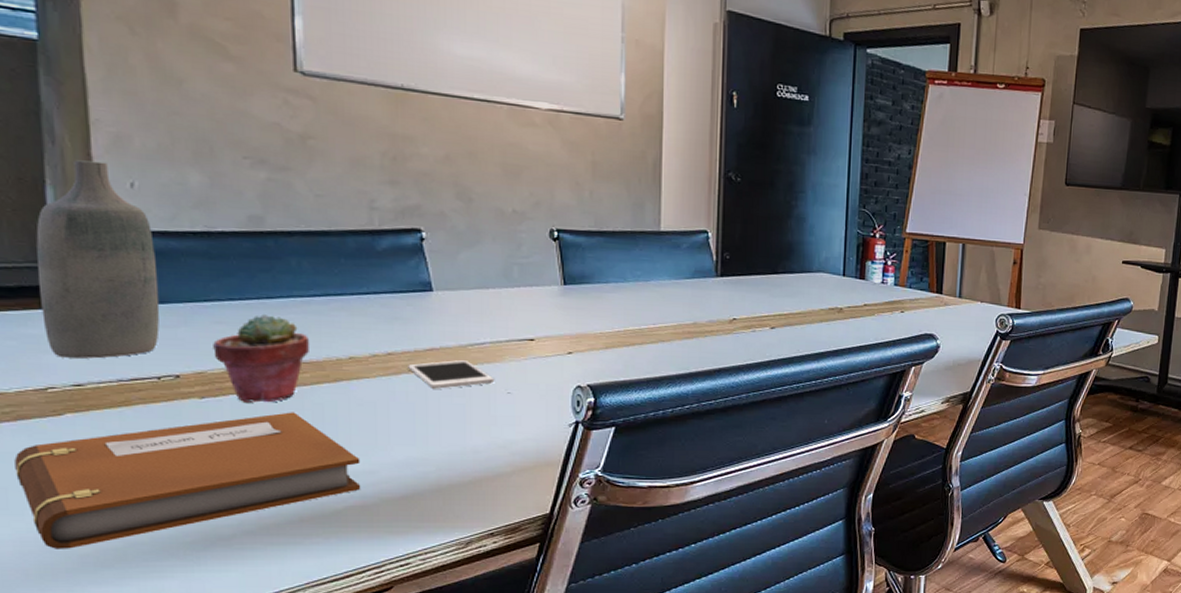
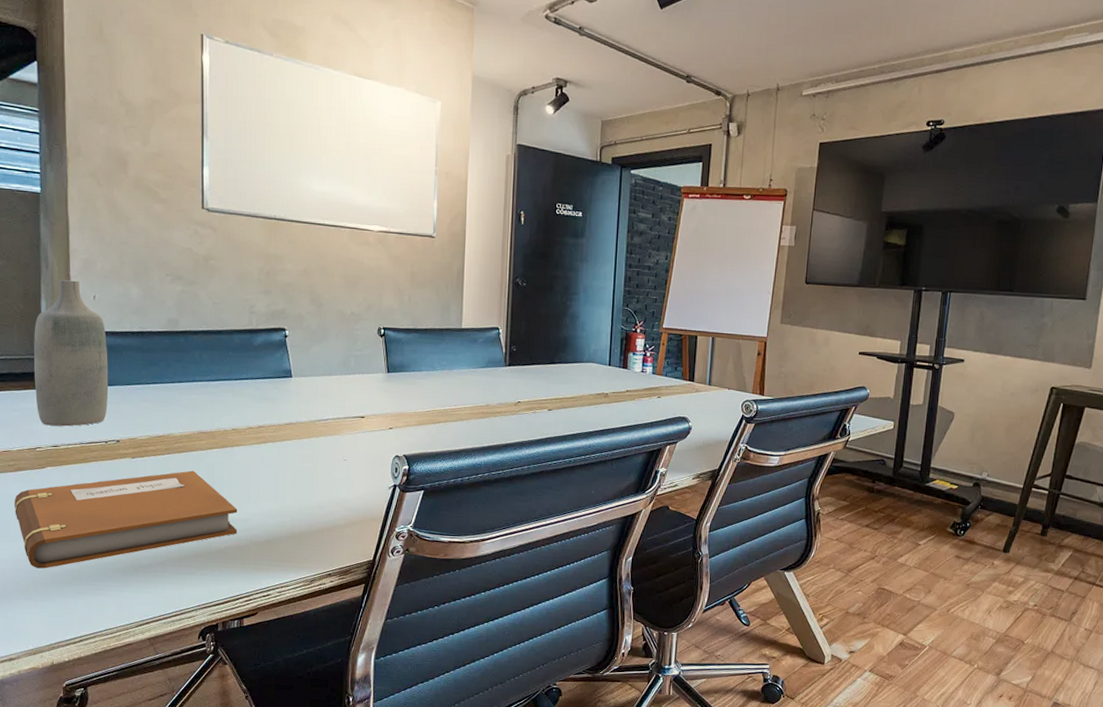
potted succulent: present [213,314,309,403] -> none [142,395,205,463]
cell phone: present [408,360,495,389] -> none [273,433,335,456]

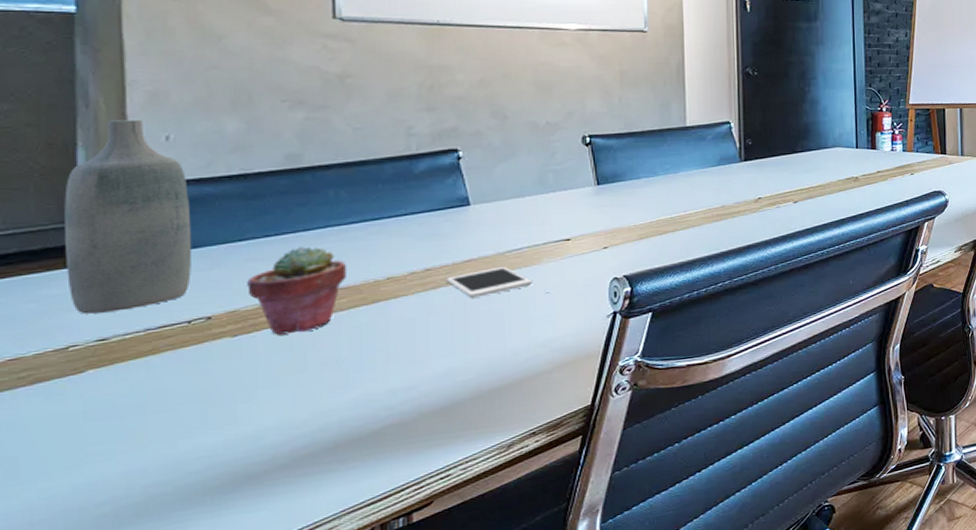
notebook: present [14,470,238,569] -> none [29,338,400,514]
potted succulent: none [142,395,205,463] -> present [247,246,346,335]
cell phone: none [273,433,335,456] -> present [446,267,533,298]

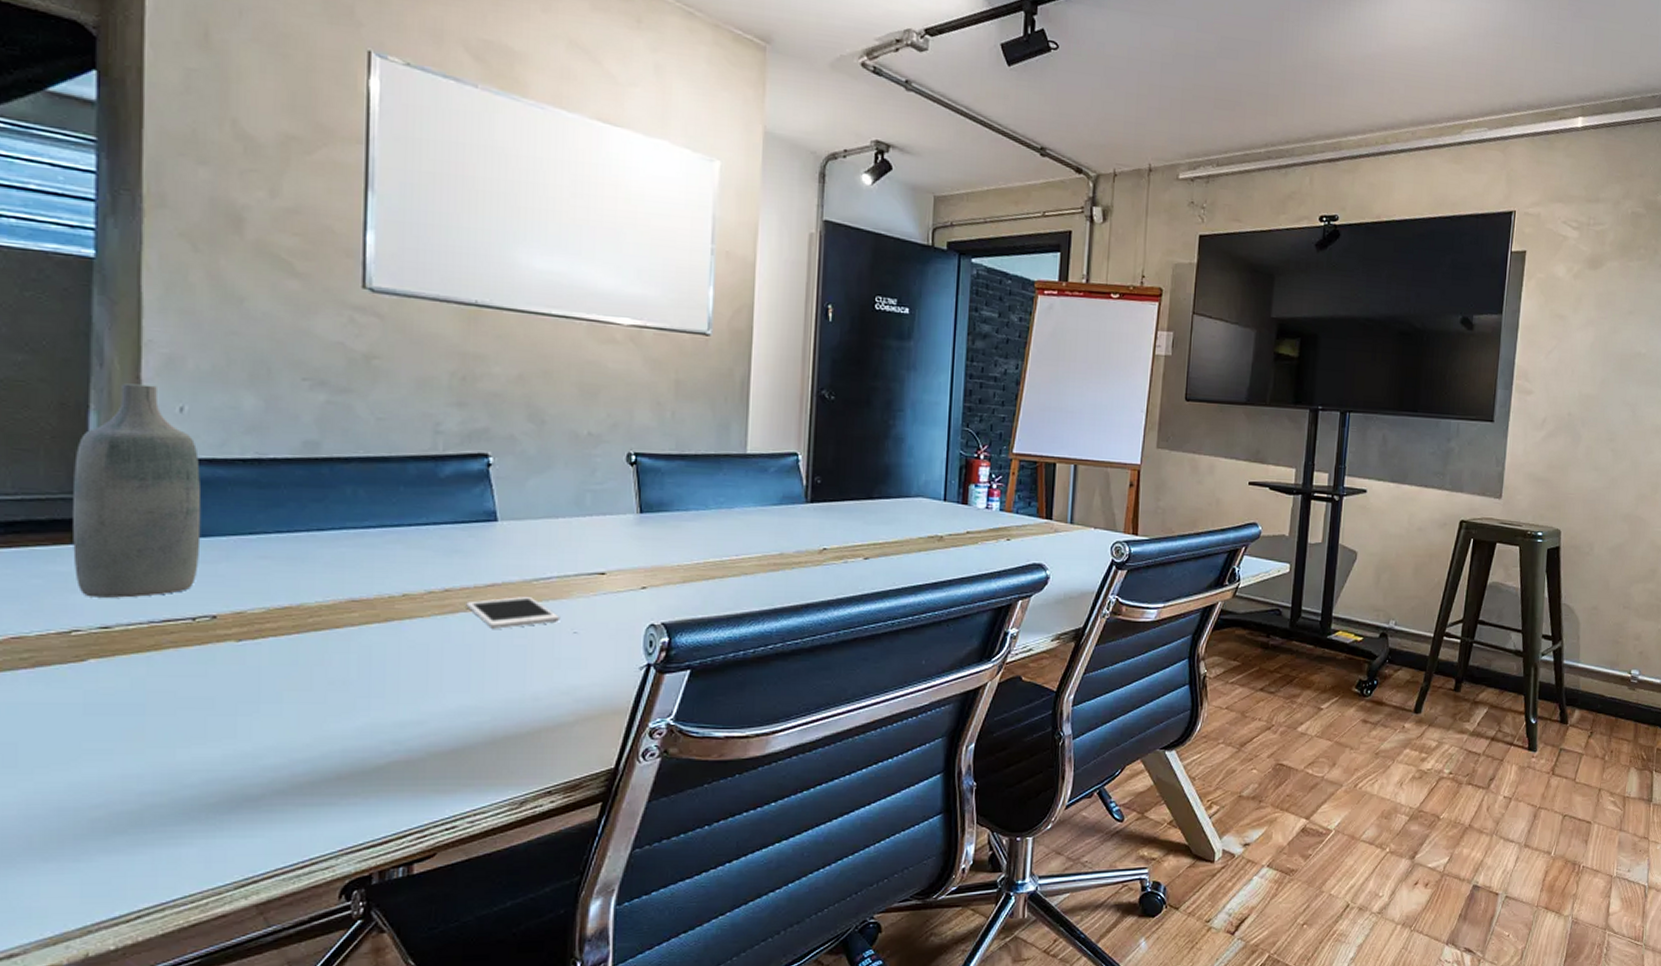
potted succulent: present [247,246,346,335] -> none [255,548,360,646]

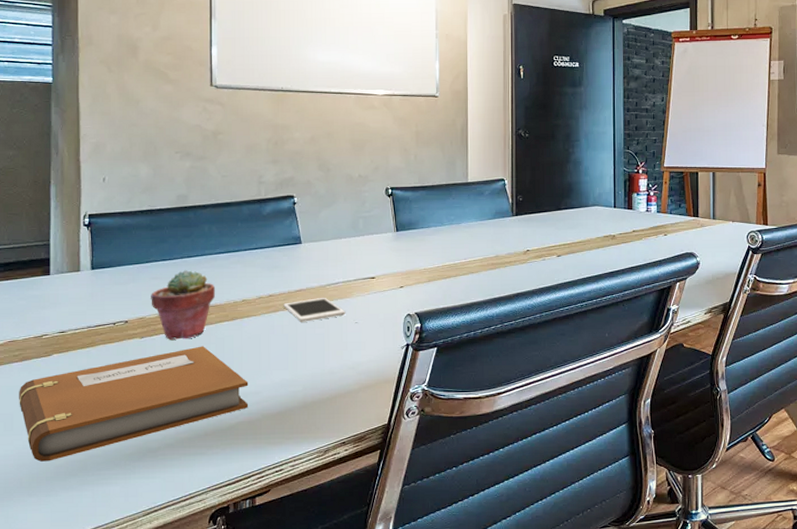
notebook: none [28,655,408,813] -> present [19,346,249,462]
bottle: present [73,383,202,598] -> none [43,164,117,312]
potted succulent: none [255,548,360,646] -> present [151,270,215,340]

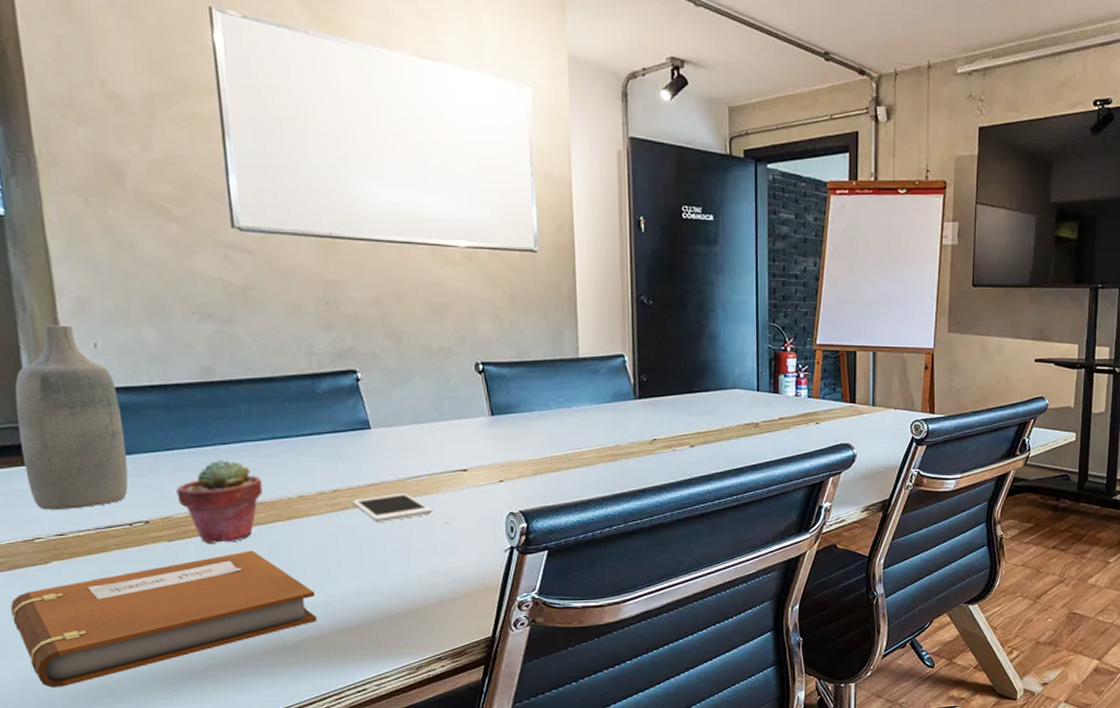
bottle: none [43,164,117,312] -> present [15,325,129,510]

